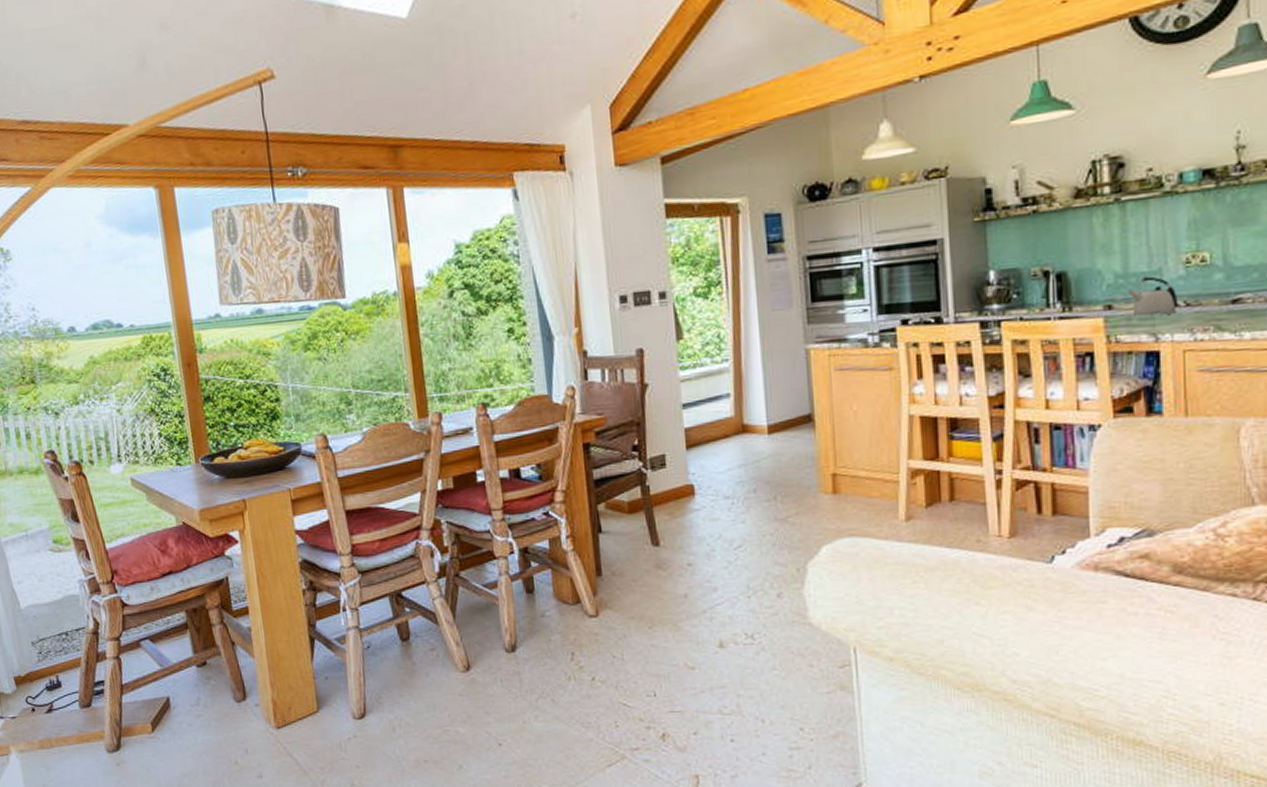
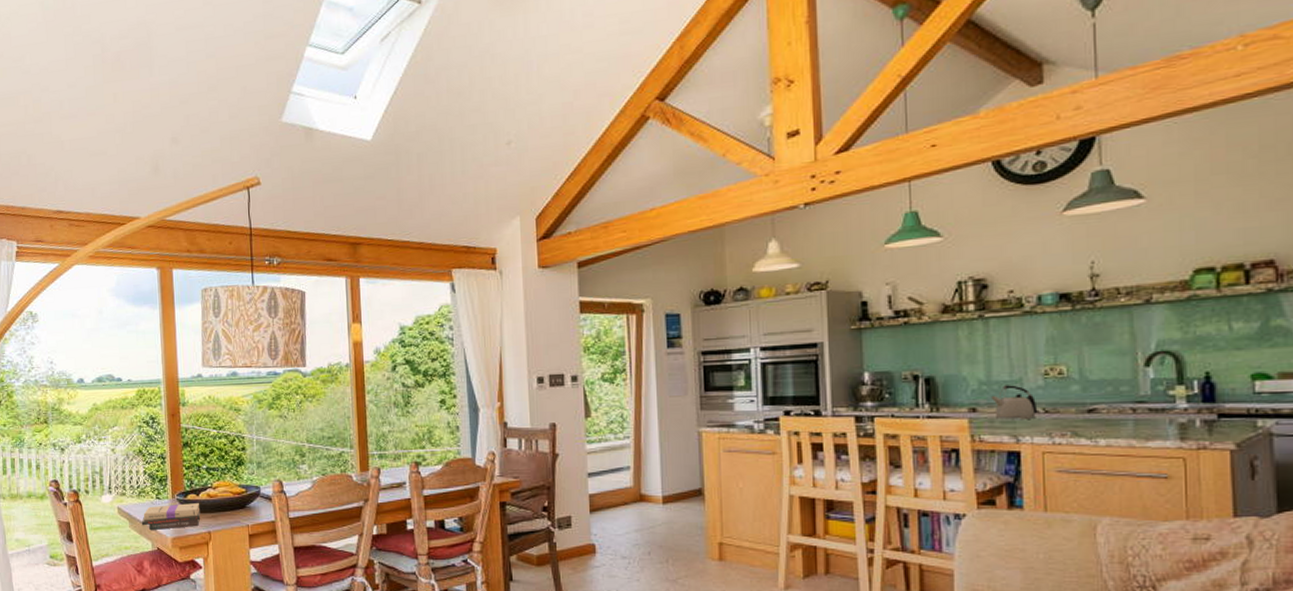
books: none [160,467,233,502] -> present [141,503,201,530]

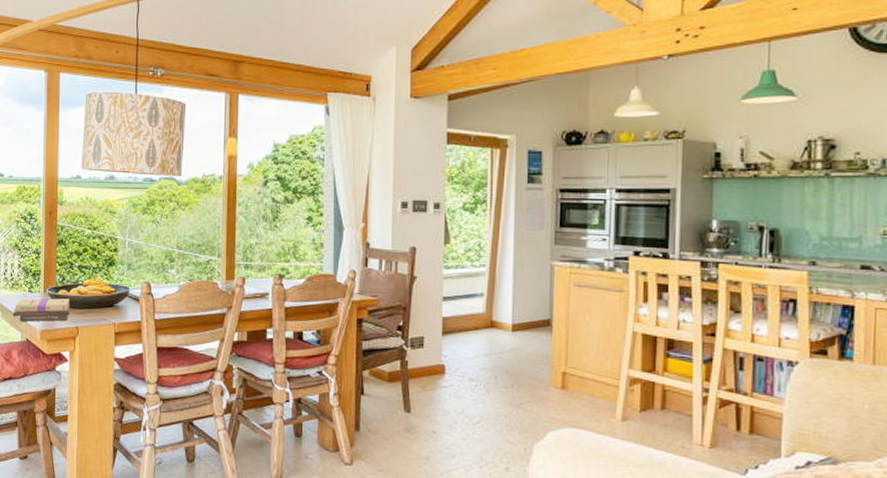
kettle: present [990,385,1038,420] -> none [830,242,874,276]

